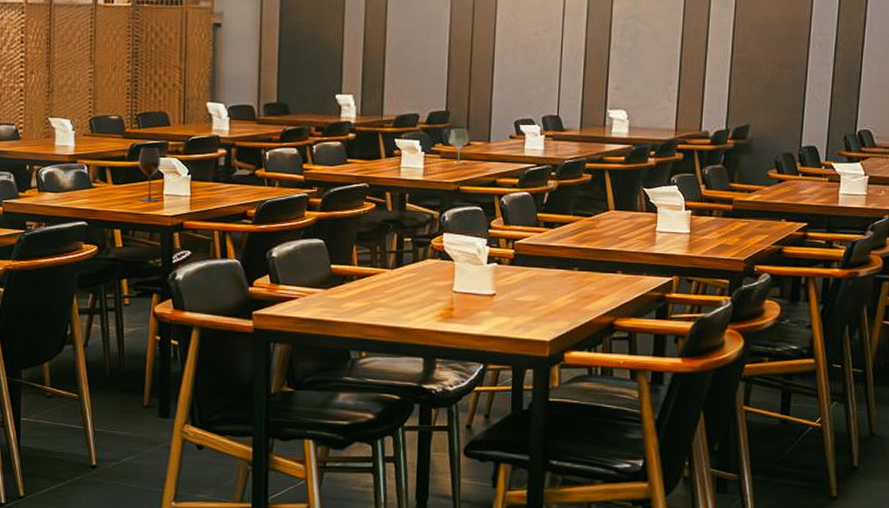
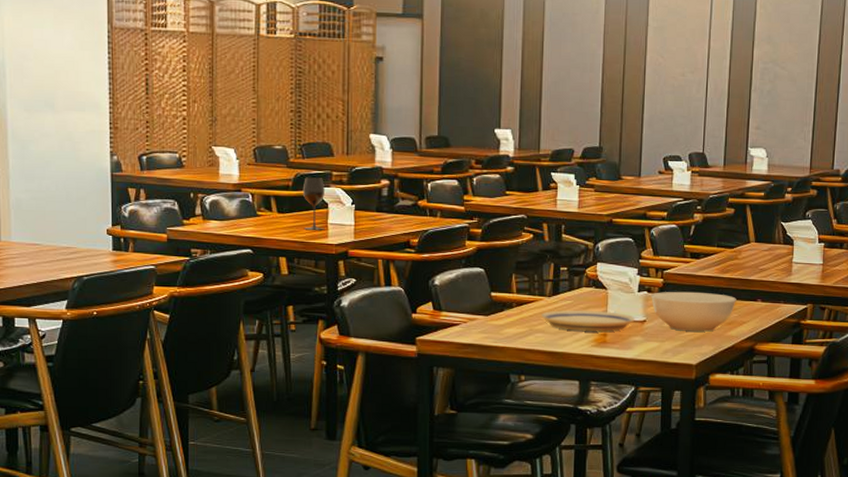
plate: none [384,283,484,307] -> present [541,310,635,332]
wine glass: present [449,127,469,166] -> none [602,163,621,199]
bowl: none [501,263,594,306] -> present [651,291,737,332]

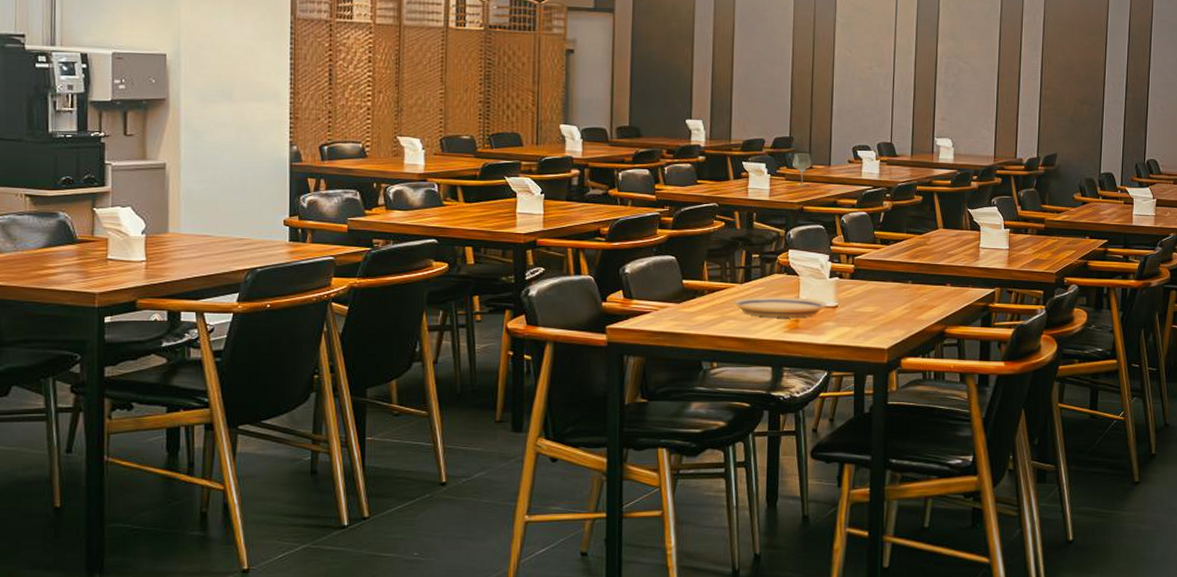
wineglass: present [302,177,326,230] -> none [490,167,514,220]
wine glass: none [602,163,621,199] -> present [793,152,811,187]
bowl: present [651,291,737,332] -> none [842,277,926,316]

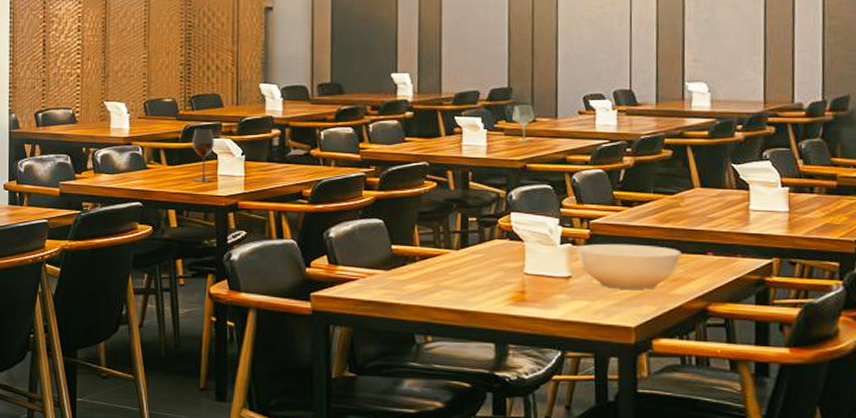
wineglass: none [490,167,514,220] -> present [192,129,215,182]
plate: present [733,297,827,318] -> none [449,265,558,289]
bowl: none [842,277,926,316] -> present [576,243,681,290]

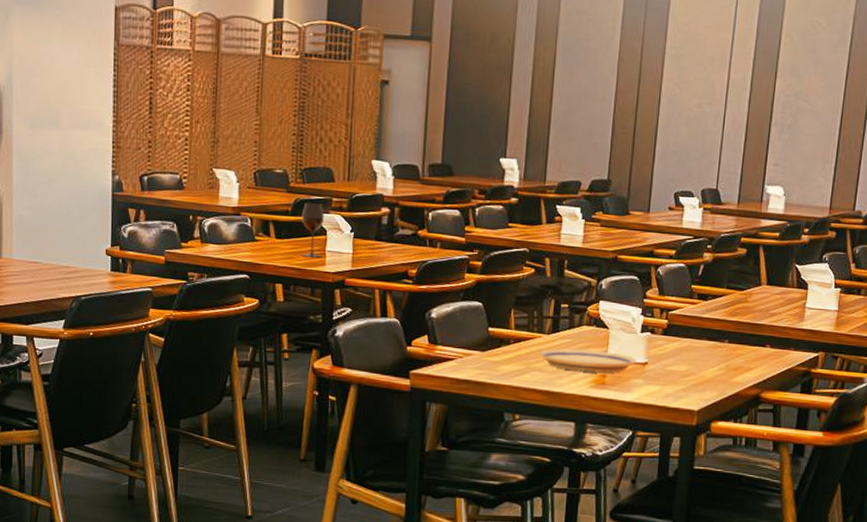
plate: none [449,265,558,289] -> present [539,348,637,373]
wine glass: present [512,104,534,143] -> none [609,197,629,235]
bowl: present [576,243,681,290] -> none [654,333,744,377]

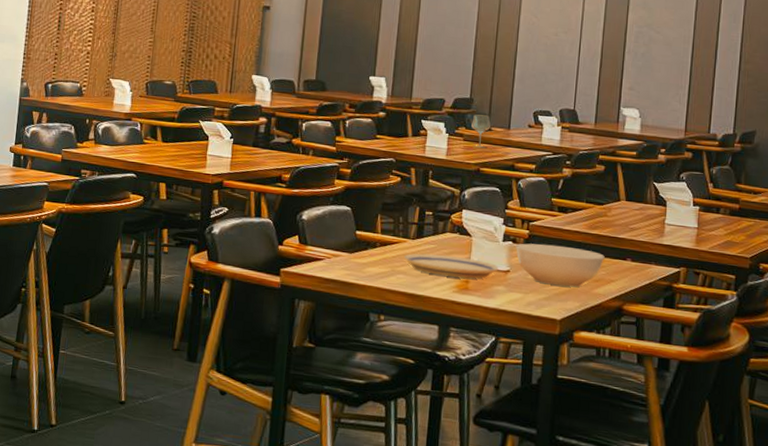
wineglass: present [301,202,325,258] -> none [185,111,208,161]
wine glass: none [609,197,629,235] -> present [471,114,491,149]
bowl: none [654,333,744,377] -> present [516,243,605,288]

